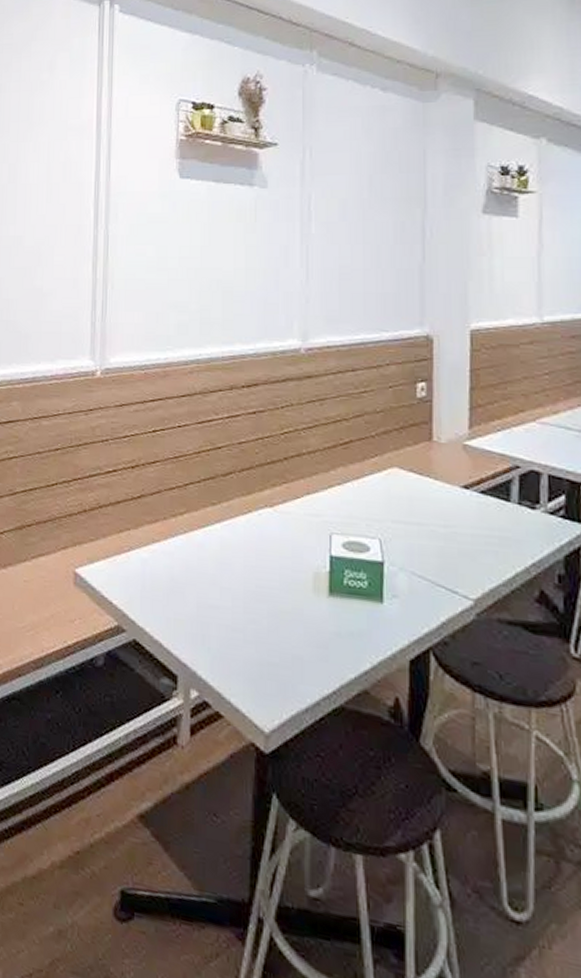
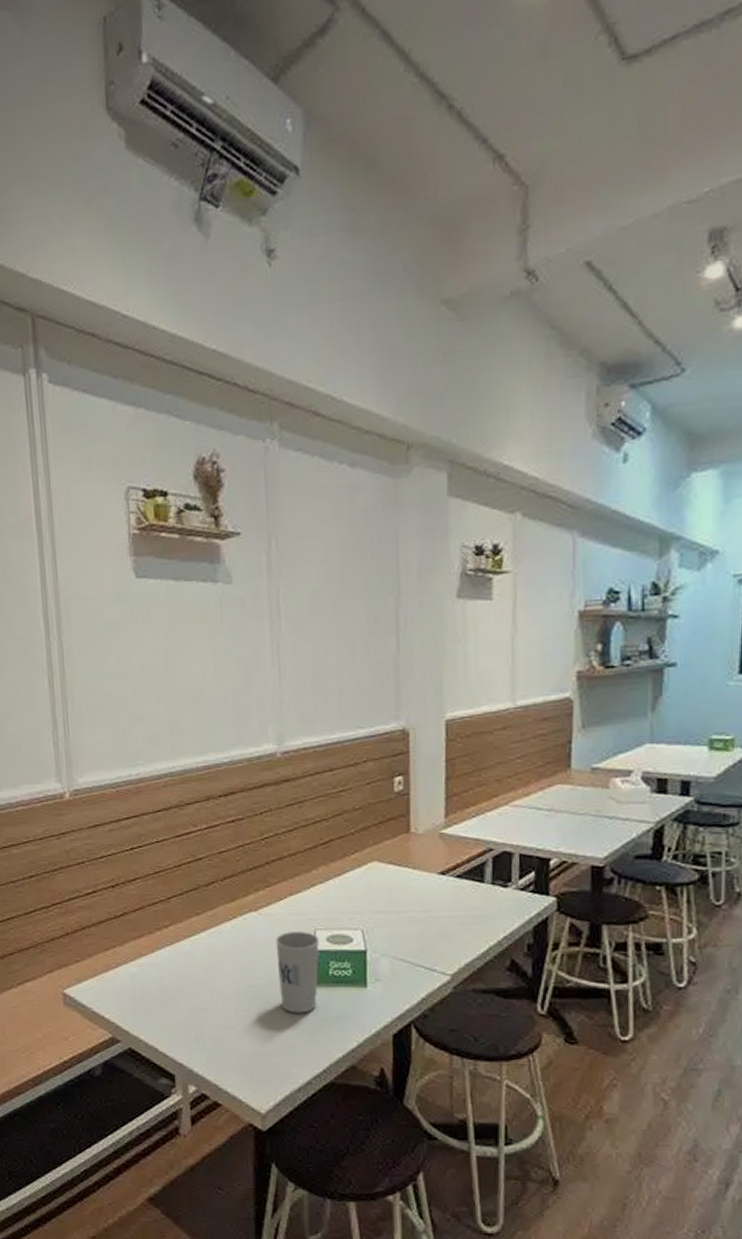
cup: none [290,533,334,624] -> present [275,932,319,1014]

